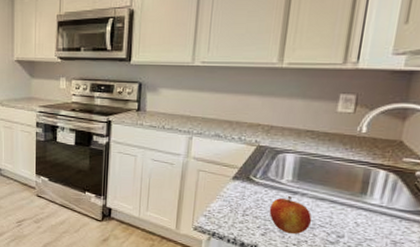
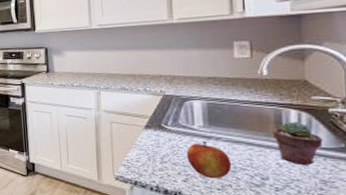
potted succulent: none [357,182,404,226] -> present [273,122,323,165]

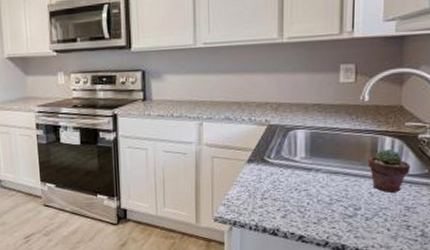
apple: present [186,141,232,179] -> none [287,174,329,213]

